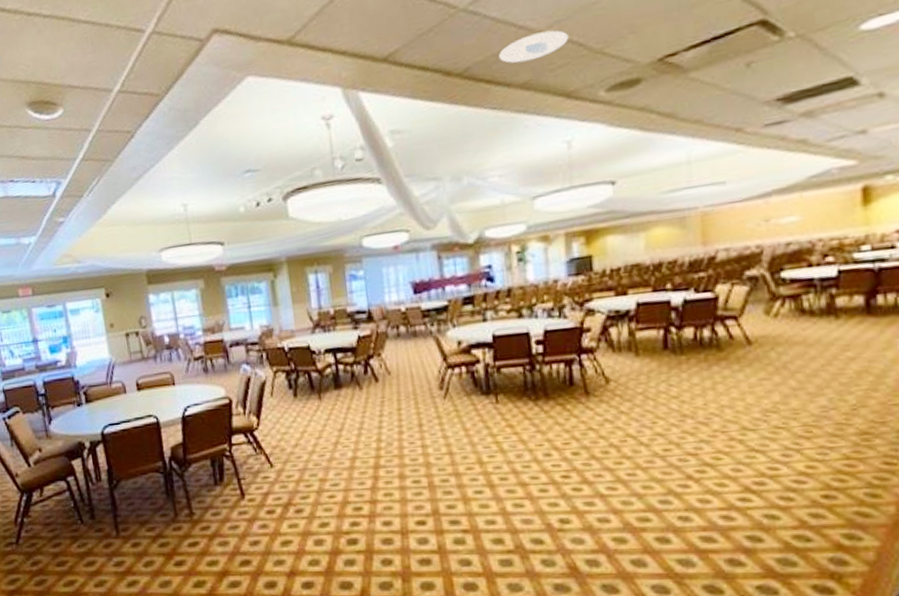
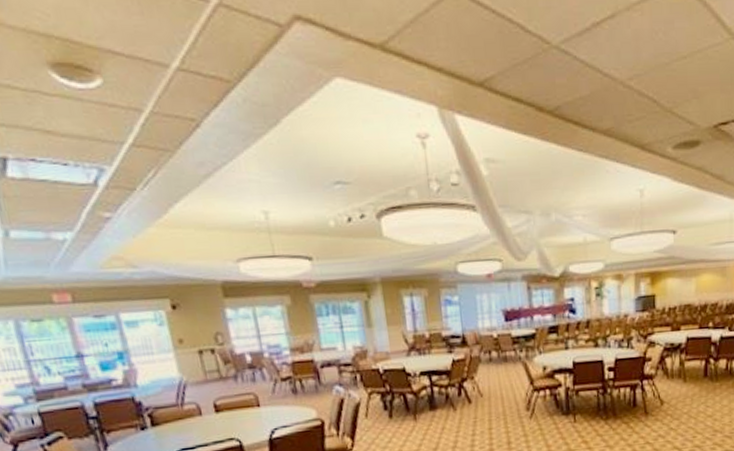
recessed light: present [499,30,569,63] -> none [586,83,645,110]

